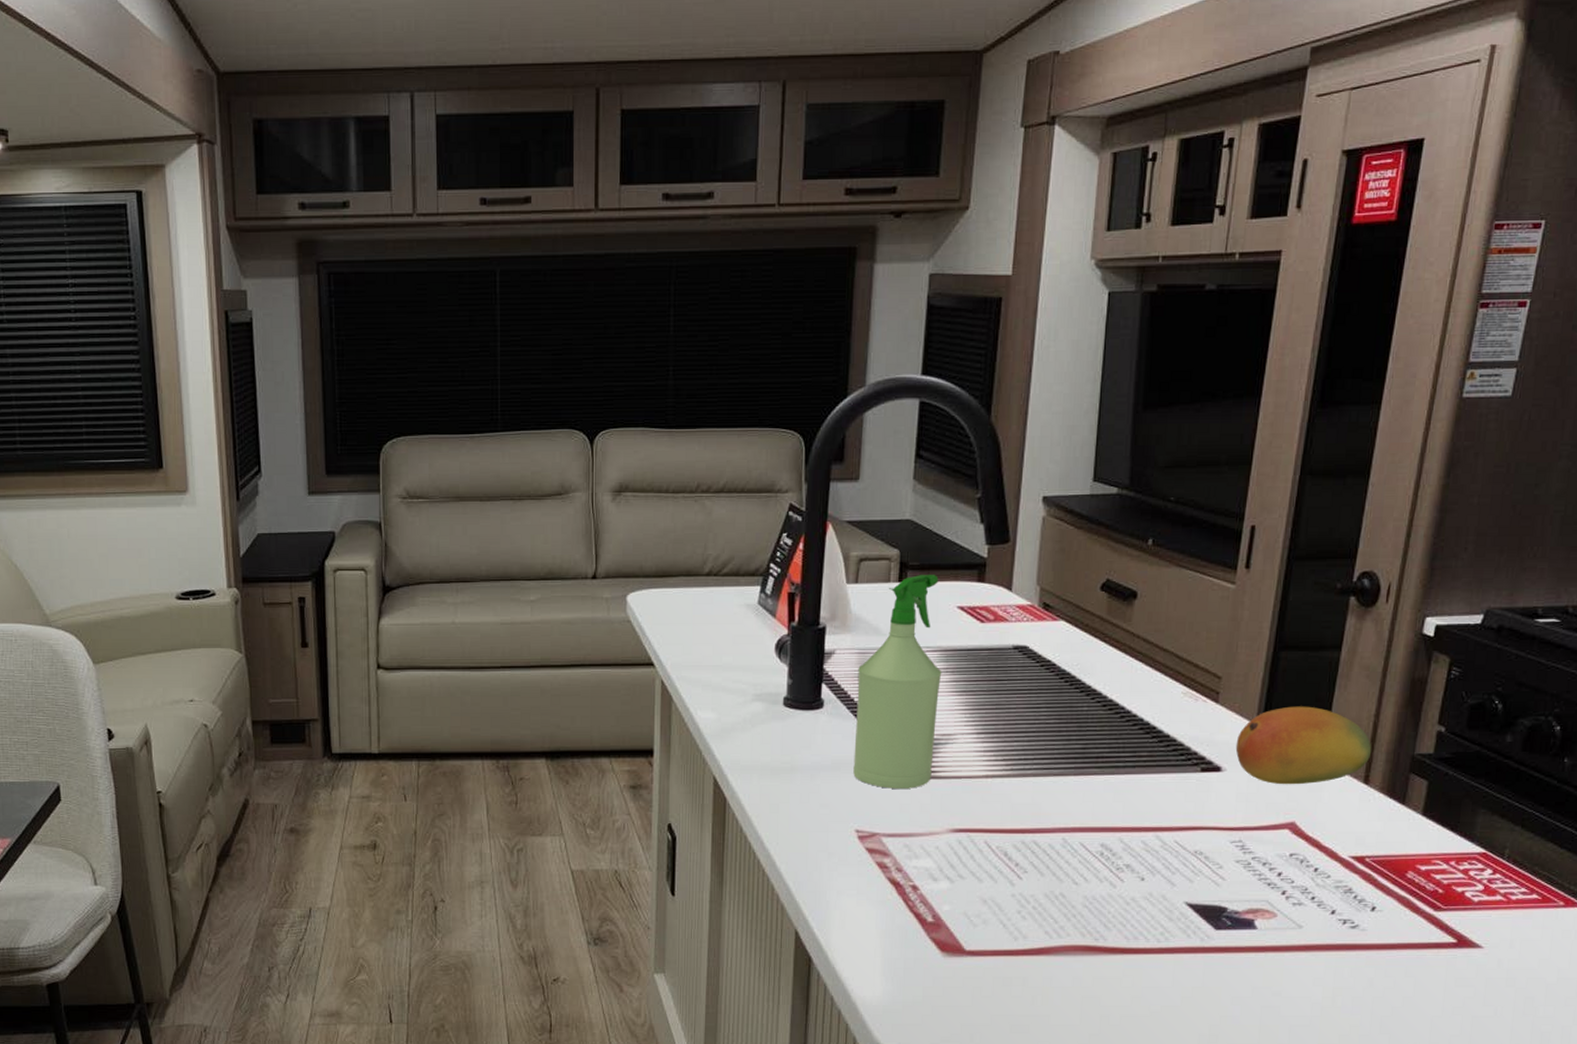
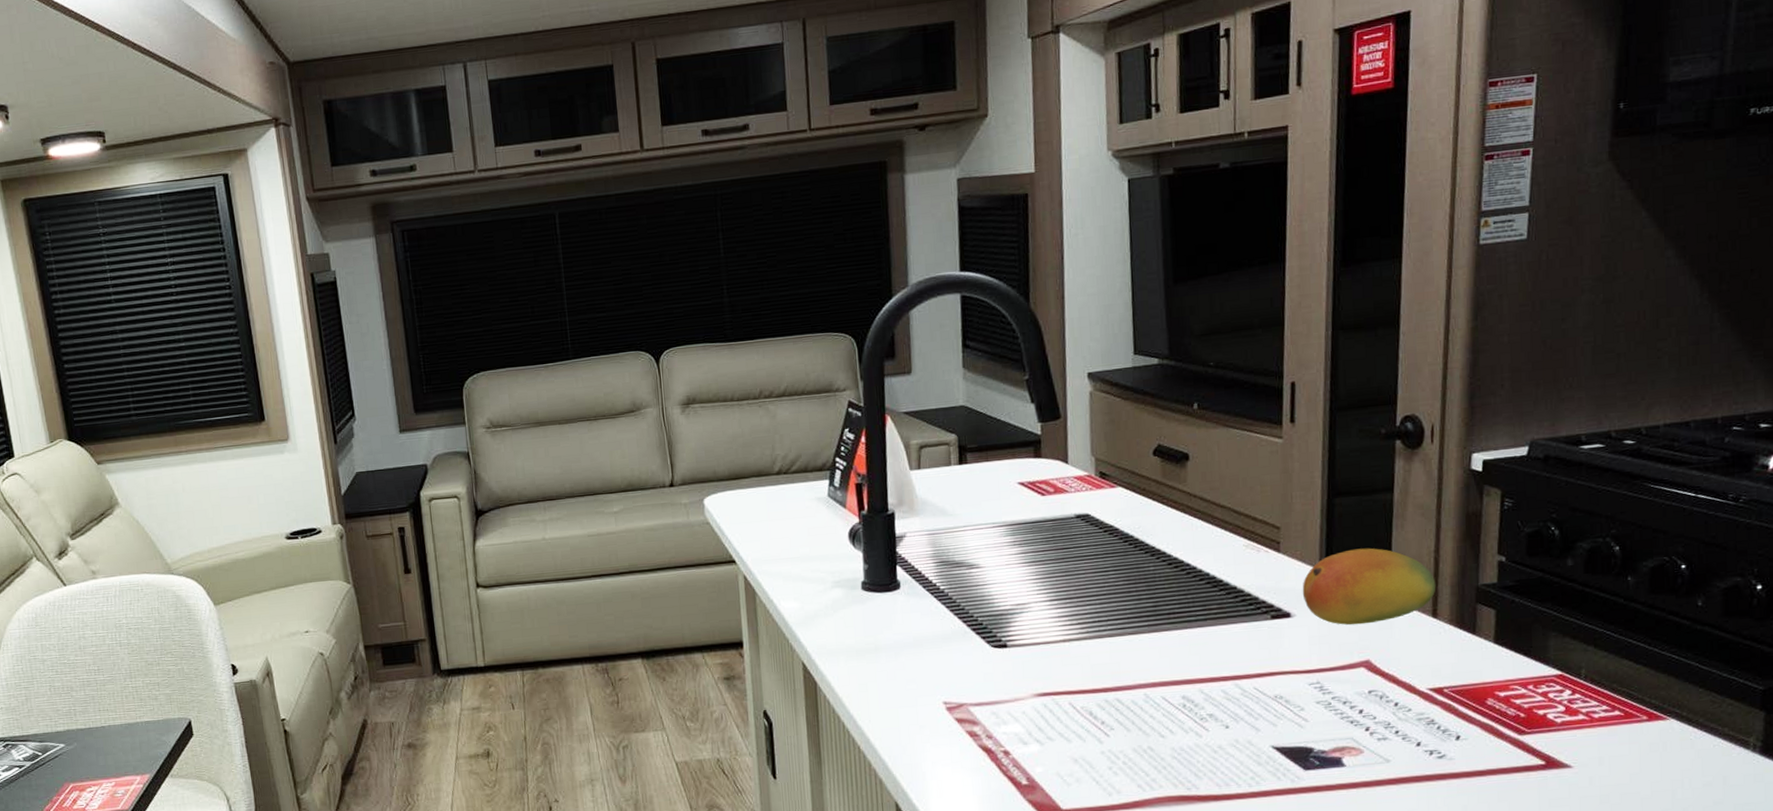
spray bottle: present [853,575,942,789] -> none [929,455,1011,660]

